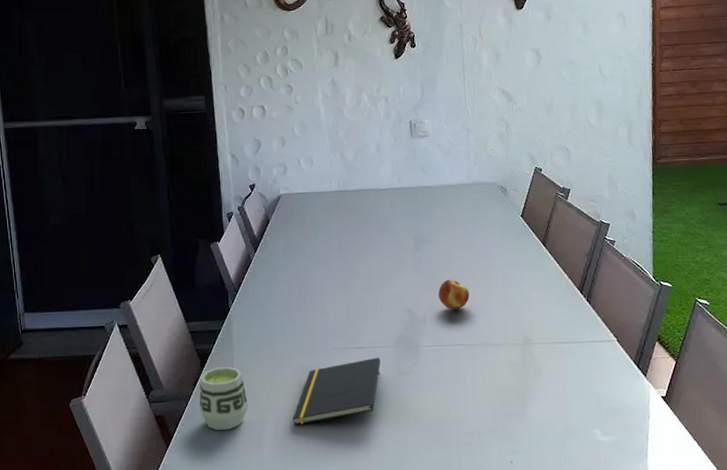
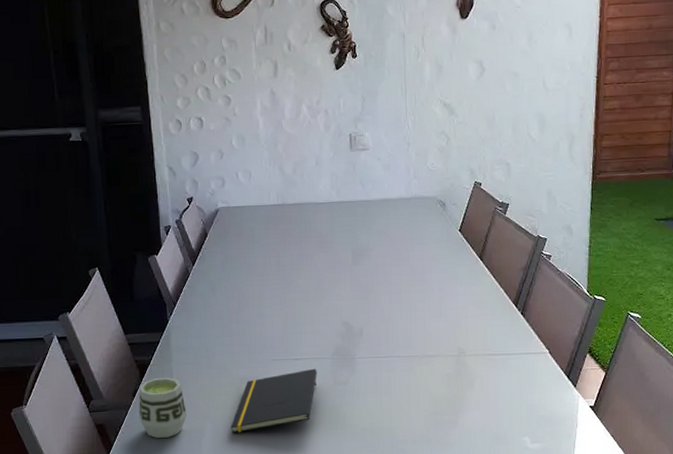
fruit: present [438,279,470,310] -> none [374,292,406,323]

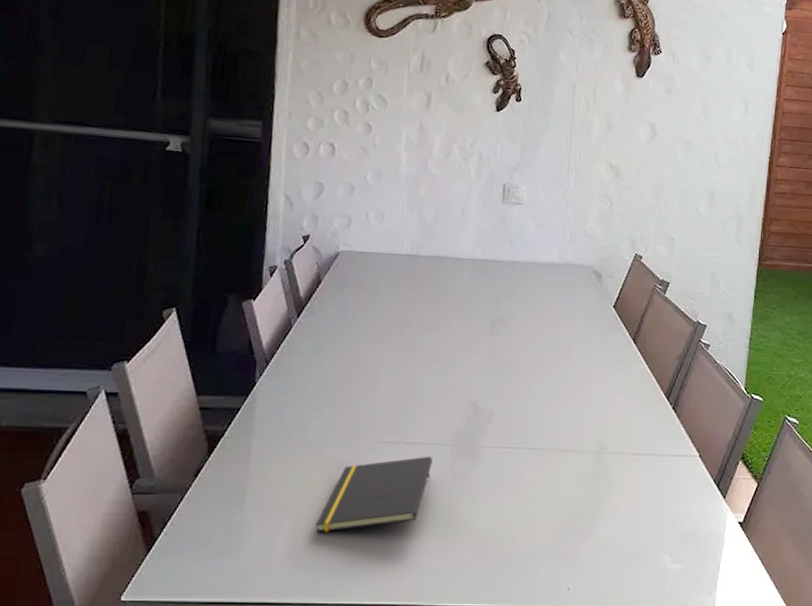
cup: present [139,377,187,438] -> none [198,454,262,534]

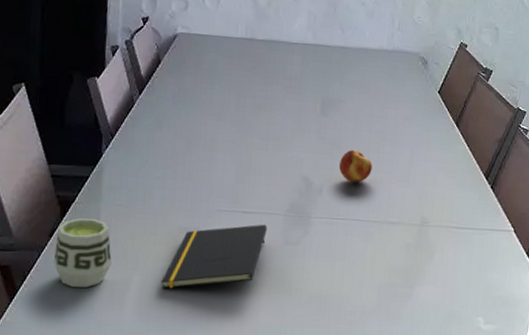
cup: none [198,454,262,534] -> present [54,218,112,287]
fruit: none [509,370,546,408] -> present [338,149,373,183]

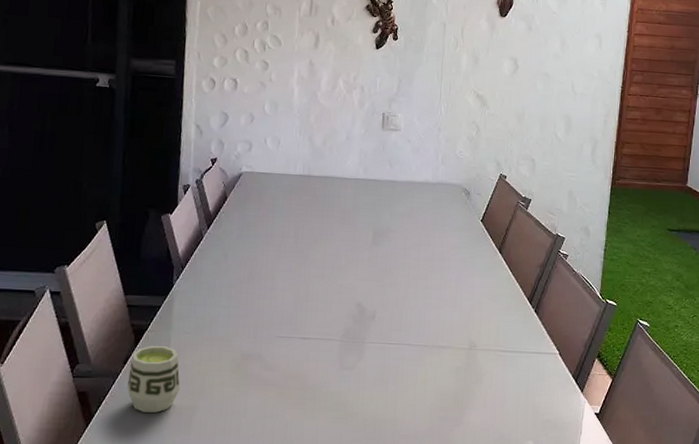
notepad: present [161,224,267,289] -> none [225,349,324,413]
fruit: present [338,149,373,183] -> none [390,276,422,309]

